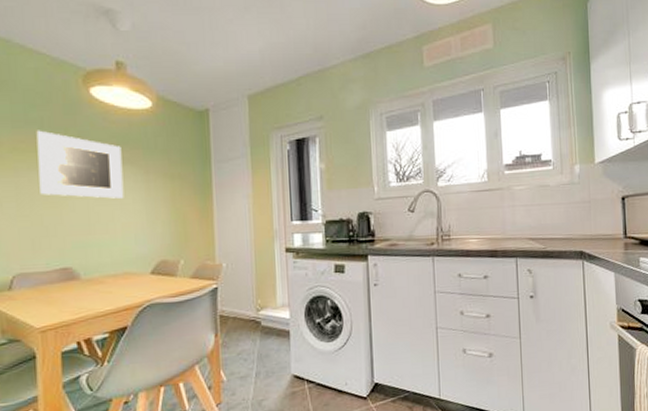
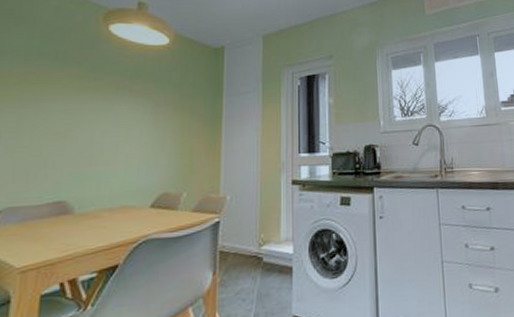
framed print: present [36,130,124,199] -> none [43,63,134,130]

